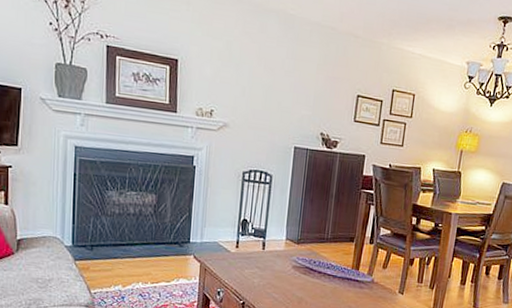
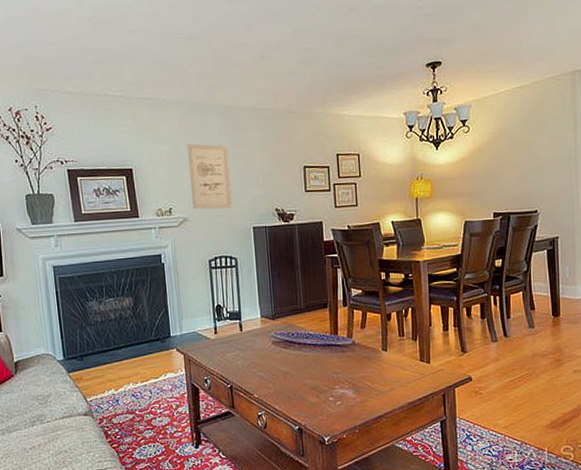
wall art: none [236,46,283,123] -> present [187,143,233,209]

